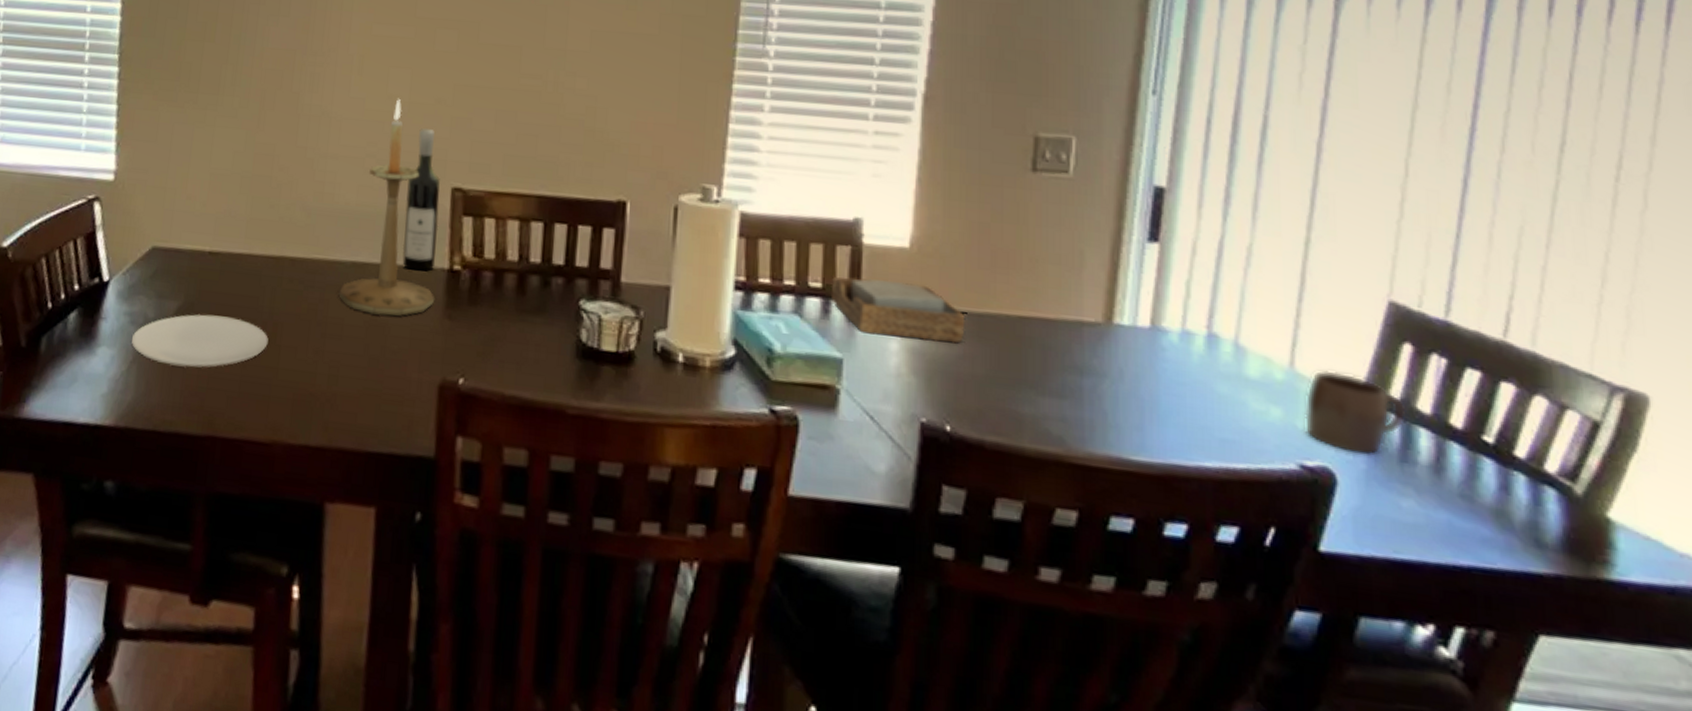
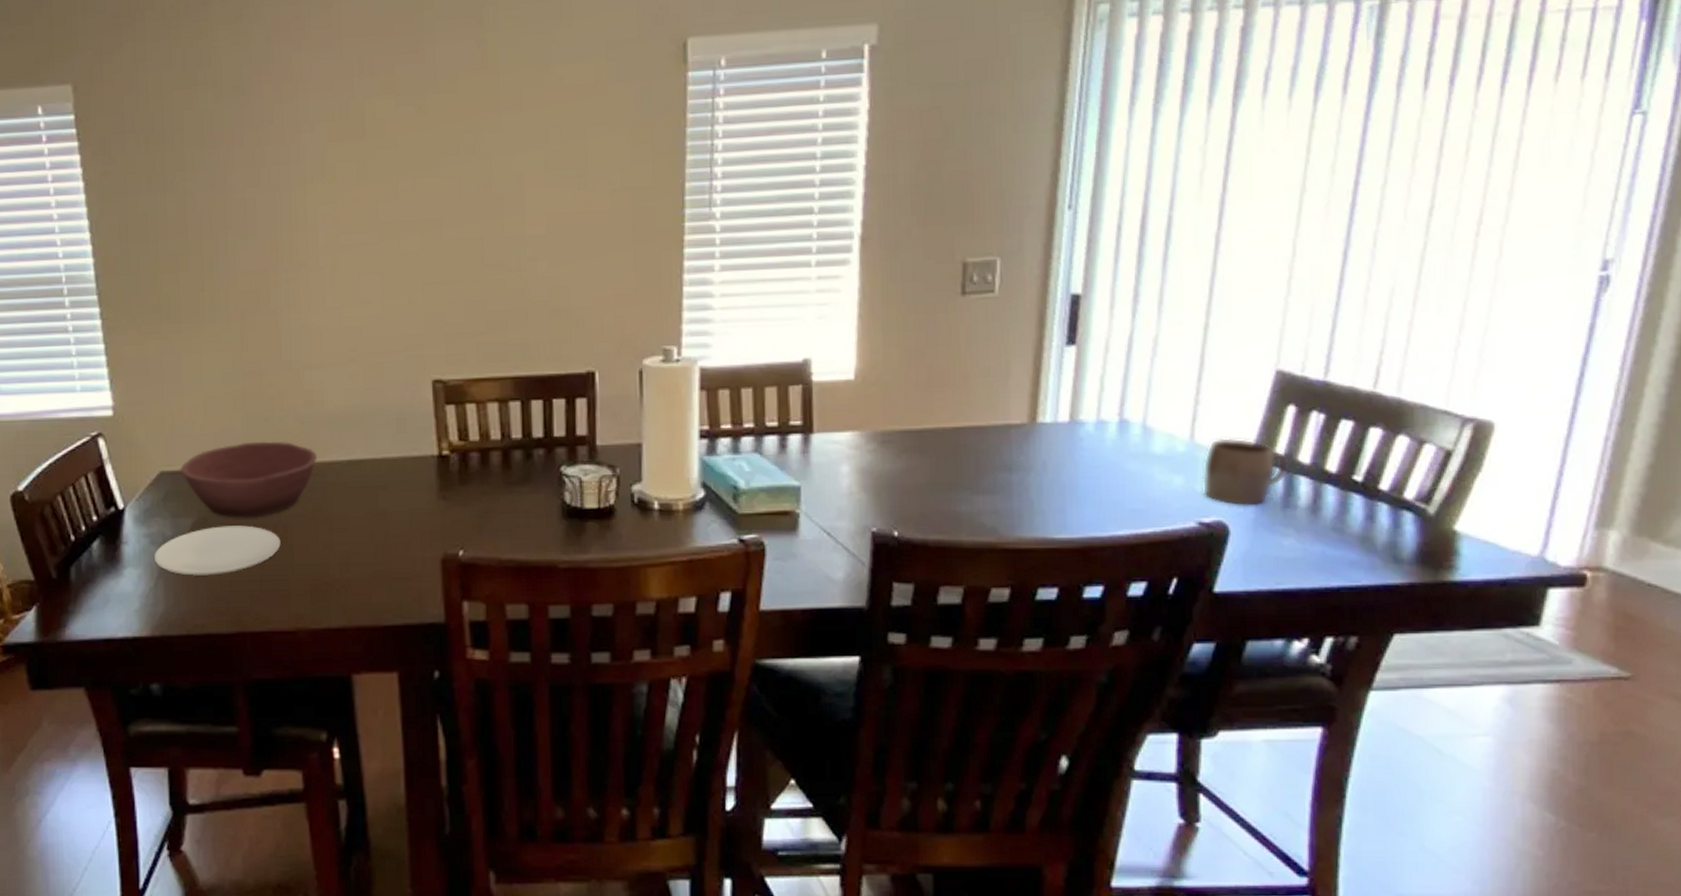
bowl: none [173,227,321,311] -> present [180,441,318,518]
candlestick: present [338,98,436,316] -> none [339,303,429,505]
bottle: present [402,128,440,272] -> none [391,328,426,462]
napkin holder: present [830,276,966,344] -> none [786,410,907,461]

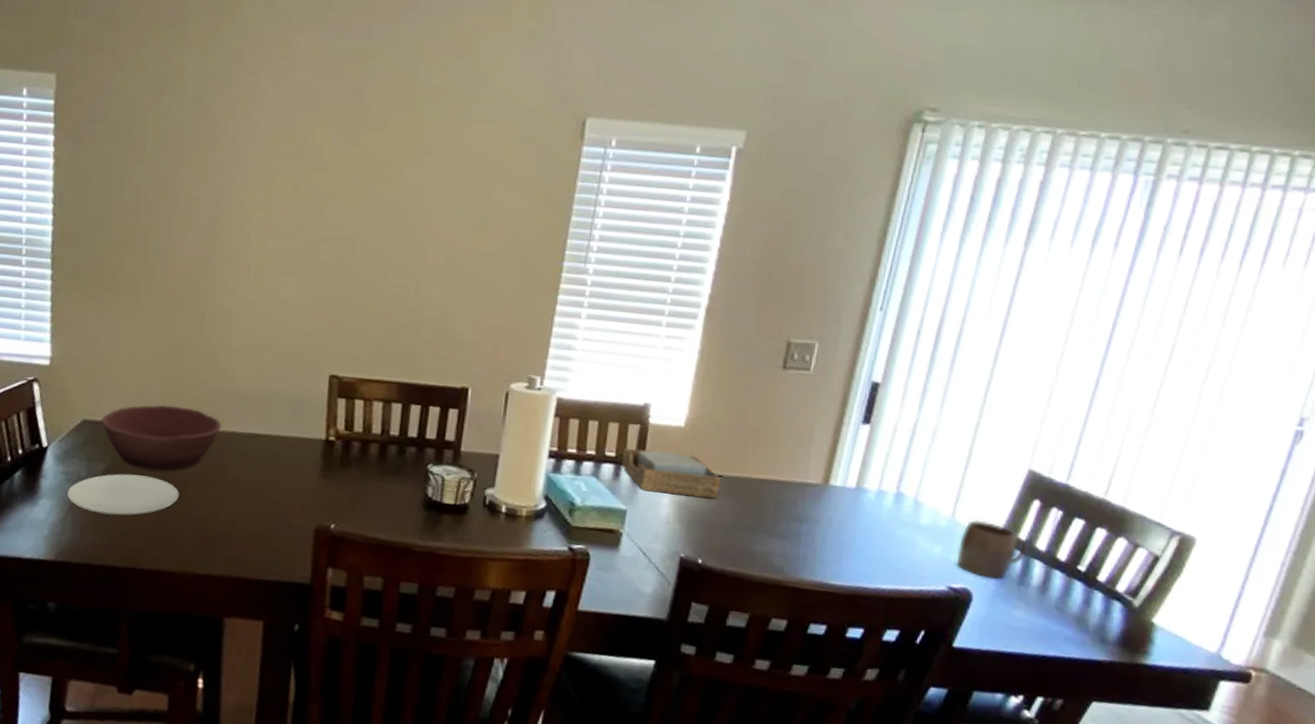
napkin holder: none [786,410,907,461] -> present [621,448,721,499]

